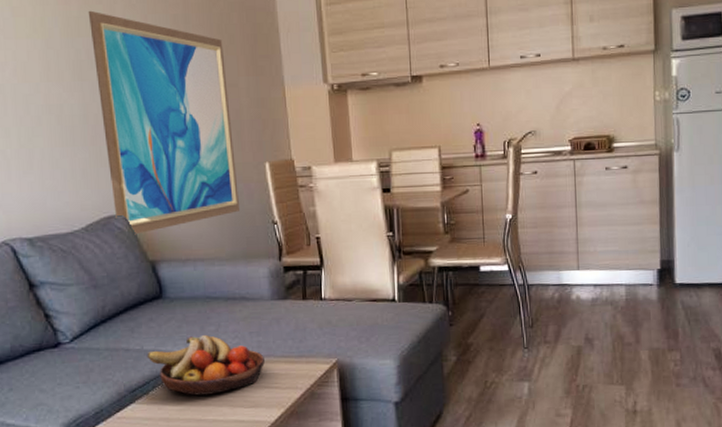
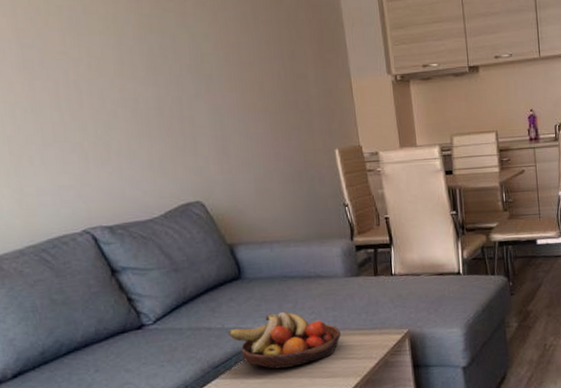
wall art: present [88,10,241,235] -> none [159,8,313,220]

